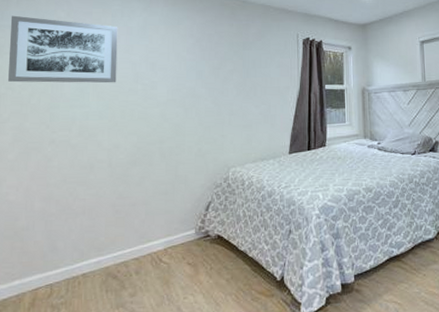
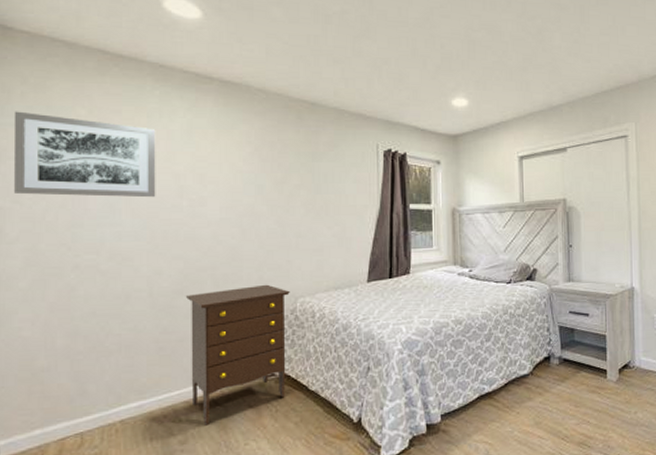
dresser: none [137,156,223,281] -> present [185,284,290,426]

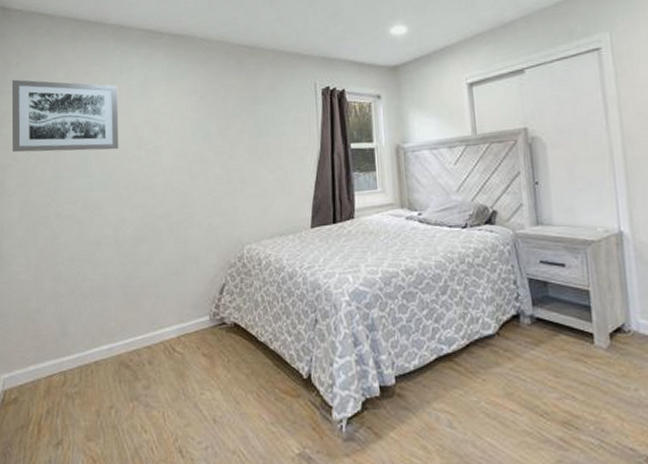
dresser: present [185,284,290,426] -> none [145,231,237,372]

